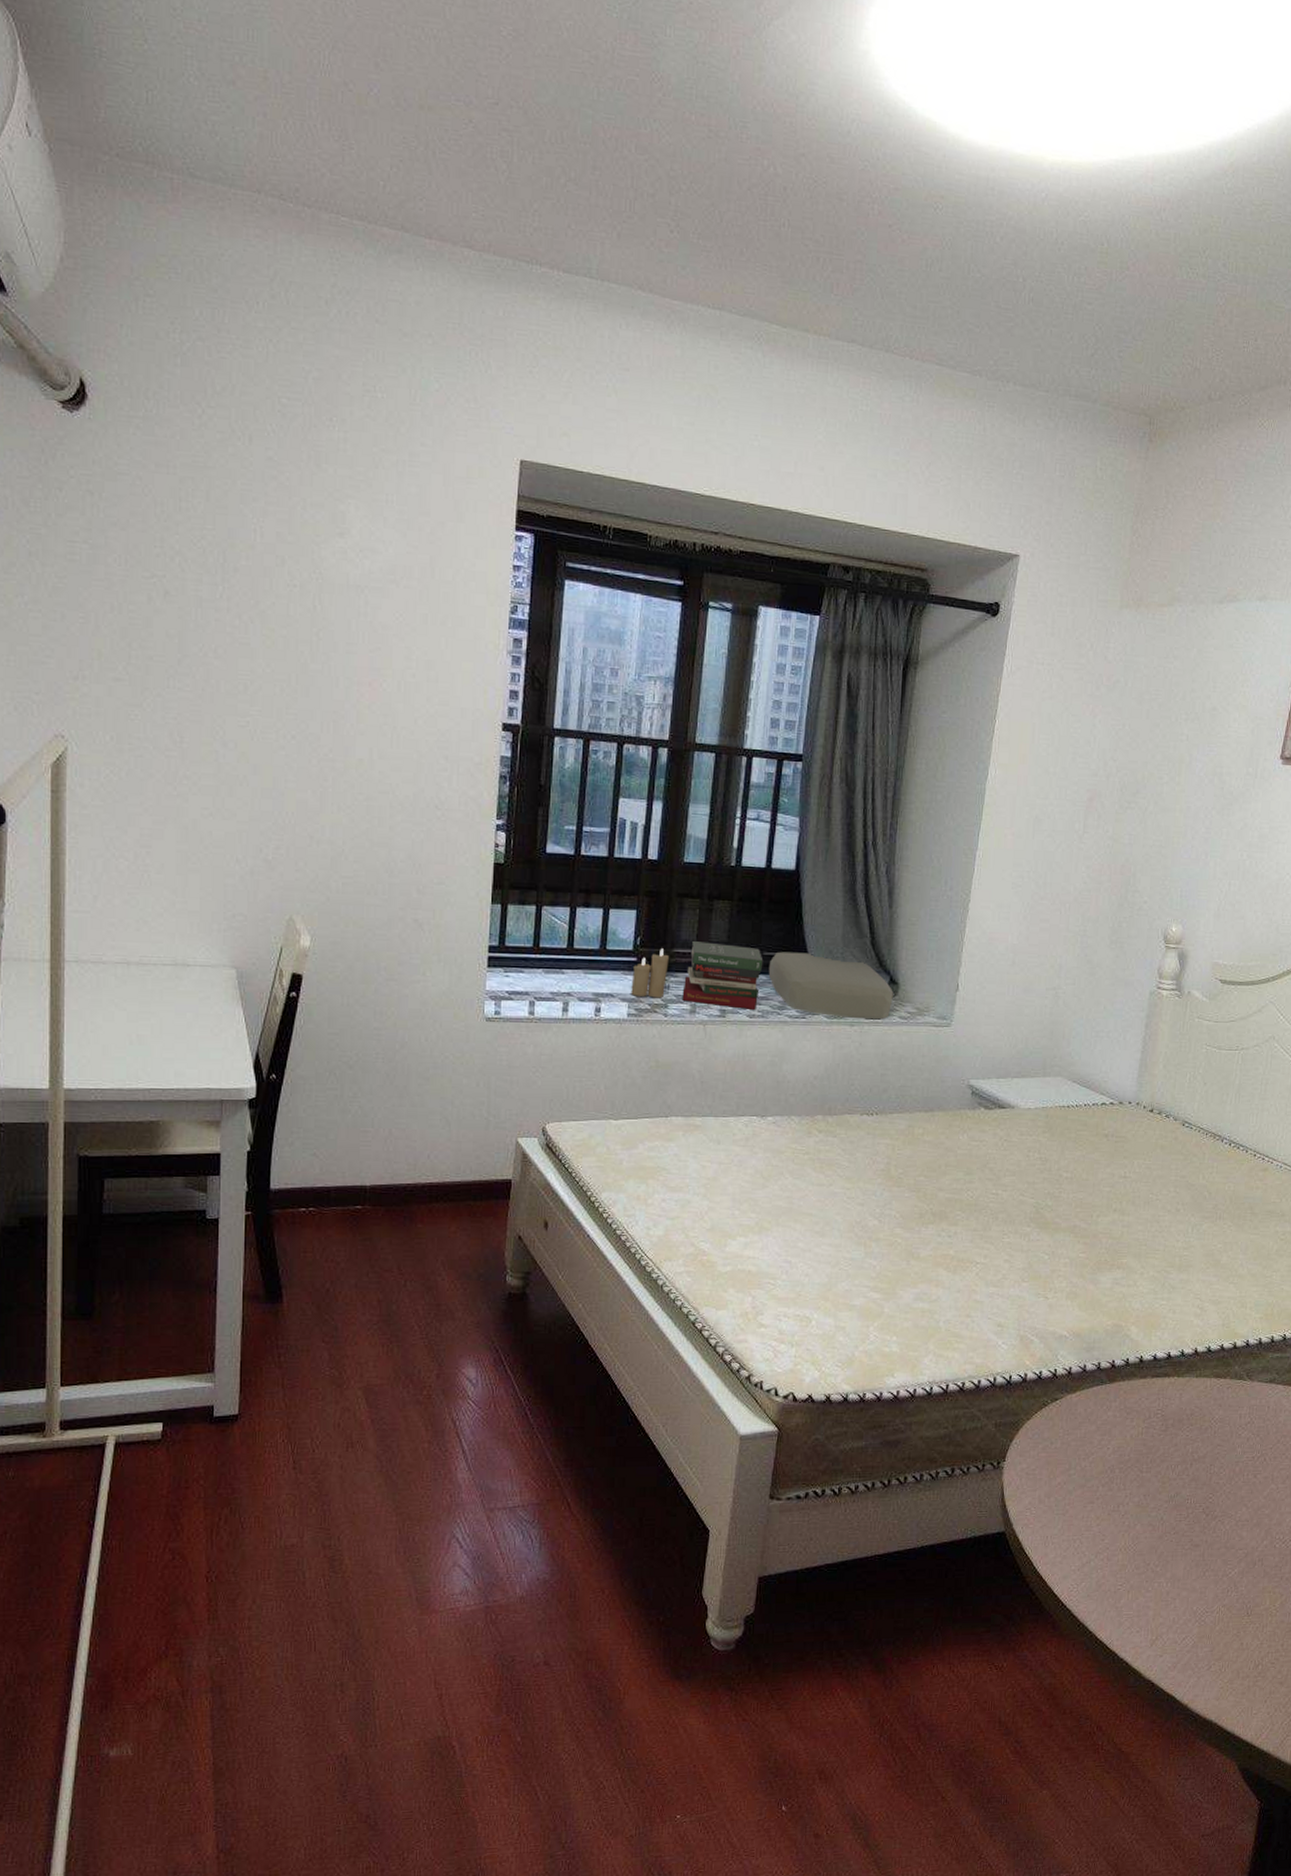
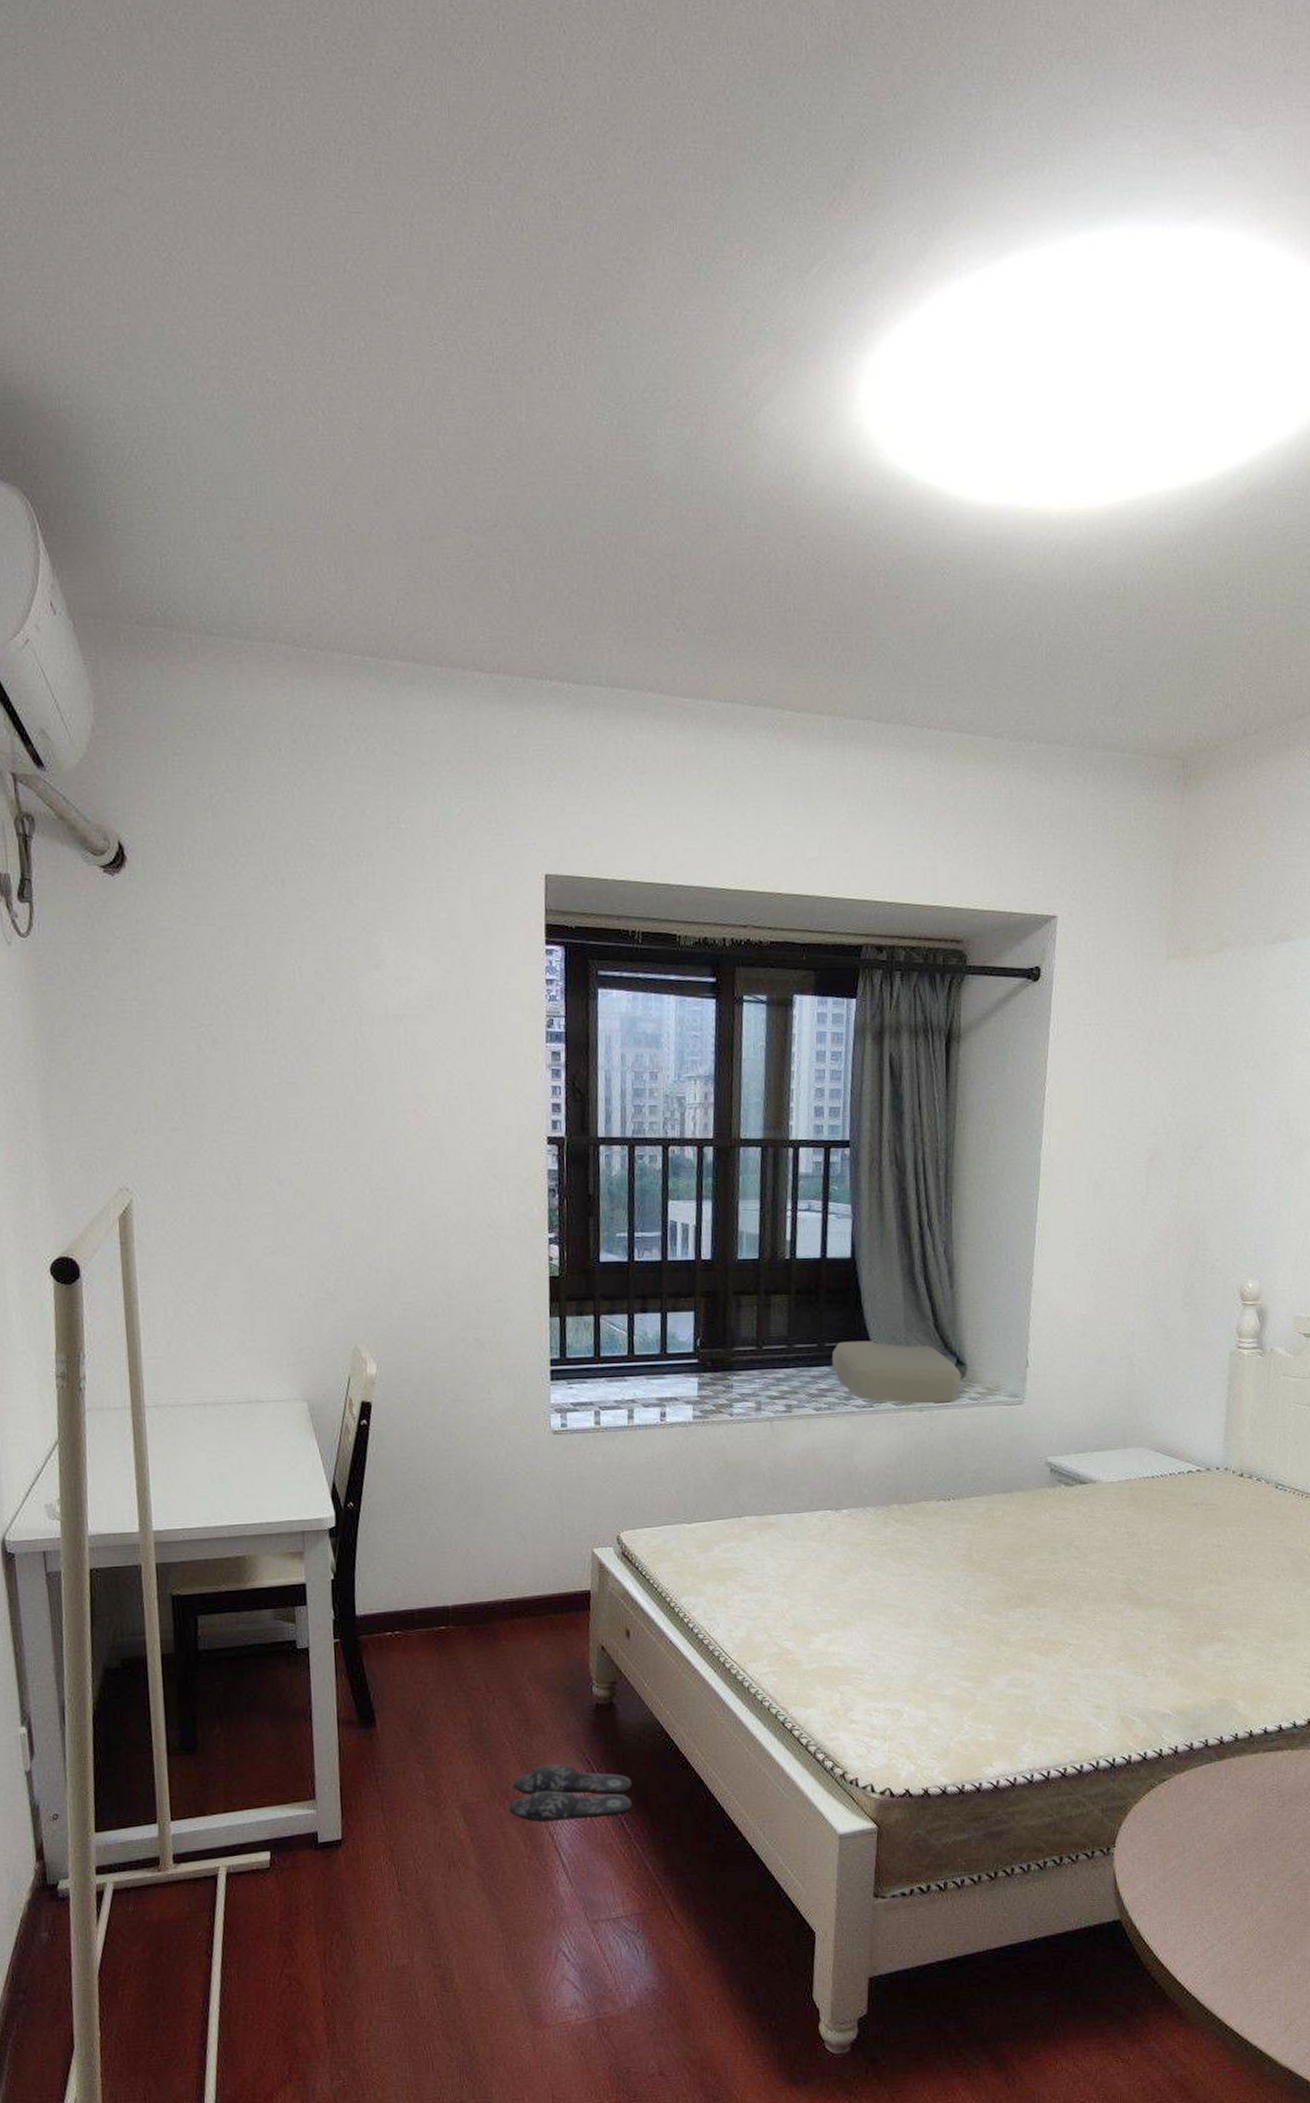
slippers: none [414,1351,539,1408] -> present [510,1764,632,1822]
candle: present [631,948,669,998] -> none [694,1348,730,1399]
books: present [682,941,764,1009] -> none [746,1338,826,1403]

